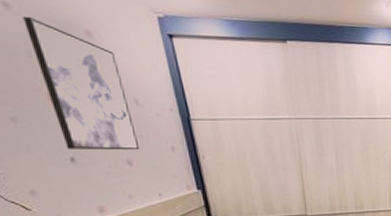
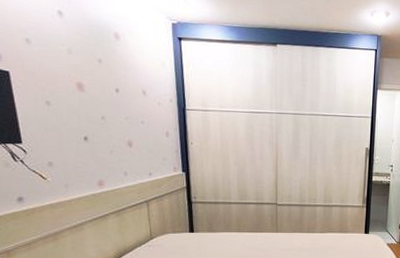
wall art: present [23,15,140,151] -> none [70,21,141,134]

